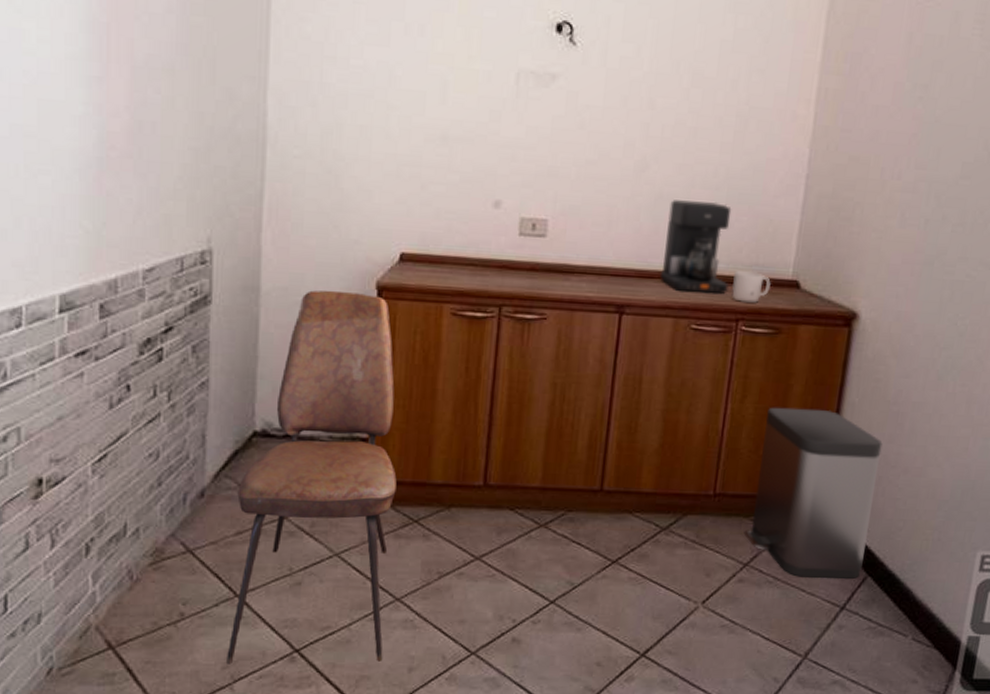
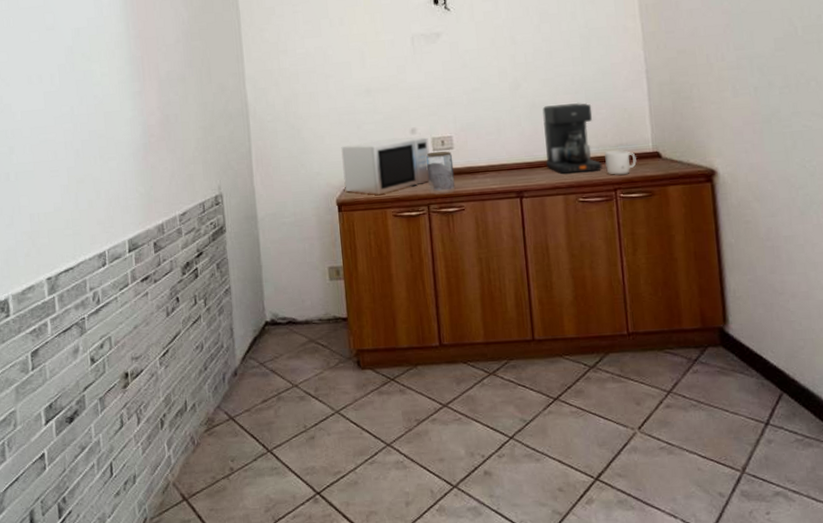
dining chair: present [226,290,397,665] -> none [260,210,385,508]
microwave: none [390,208,515,283] -> present [341,137,430,195]
jar: none [504,236,544,295] -> present [425,151,456,195]
pedal bin: present [743,407,883,580] -> none [657,252,775,400]

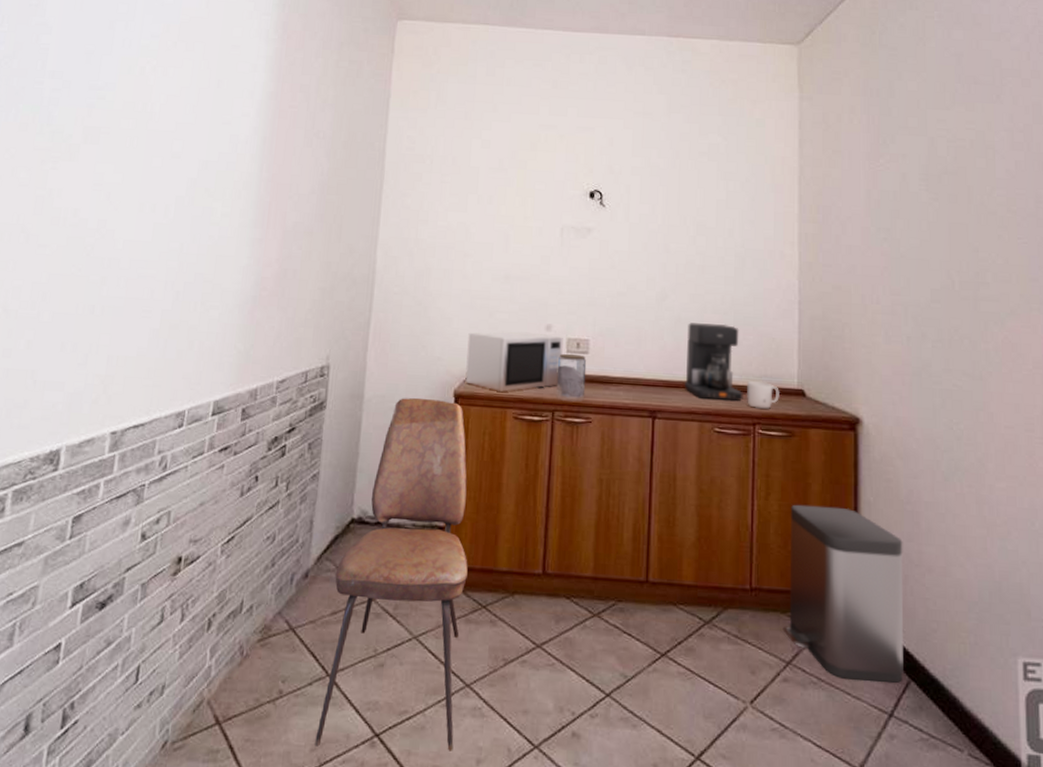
dining chair: none [260,210,385,508] -> present [315,397,468,751]
pedal bin: none [657,252,775,400] -> present [783,504,903,684]

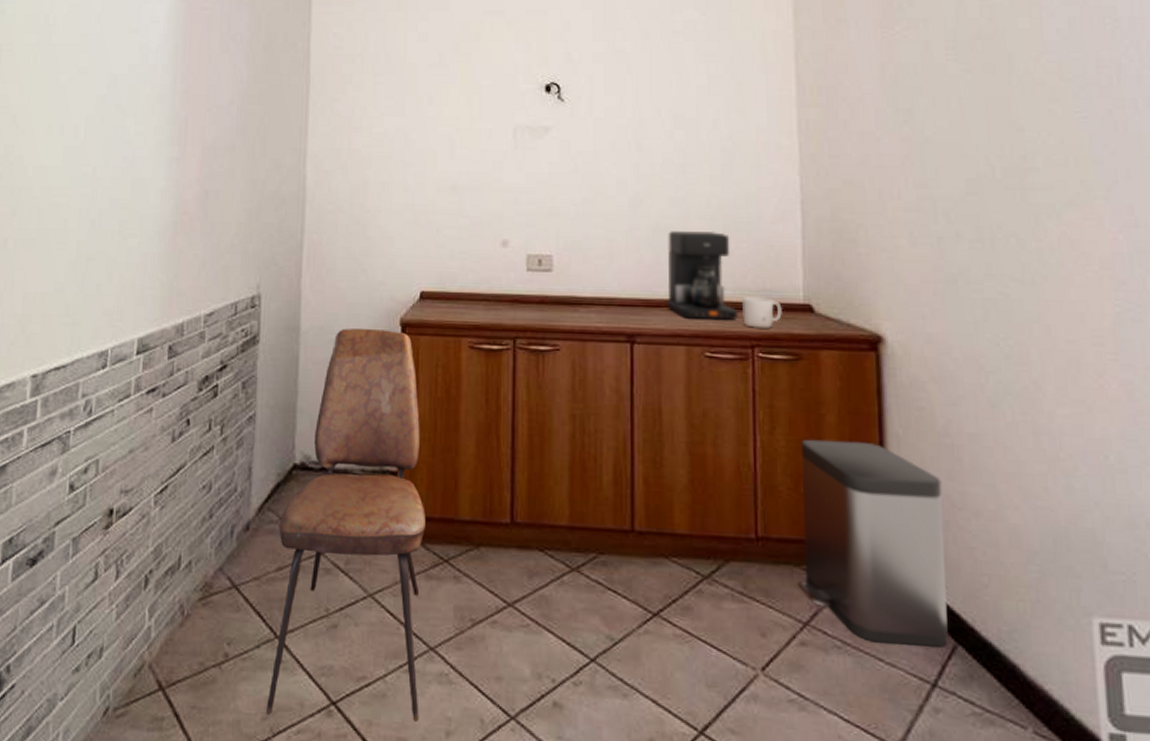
microwave: present [465,331,563,392] -> none [412,249,522,318]
jar: present [555,353,587,402] -> none [516,272,551,327]

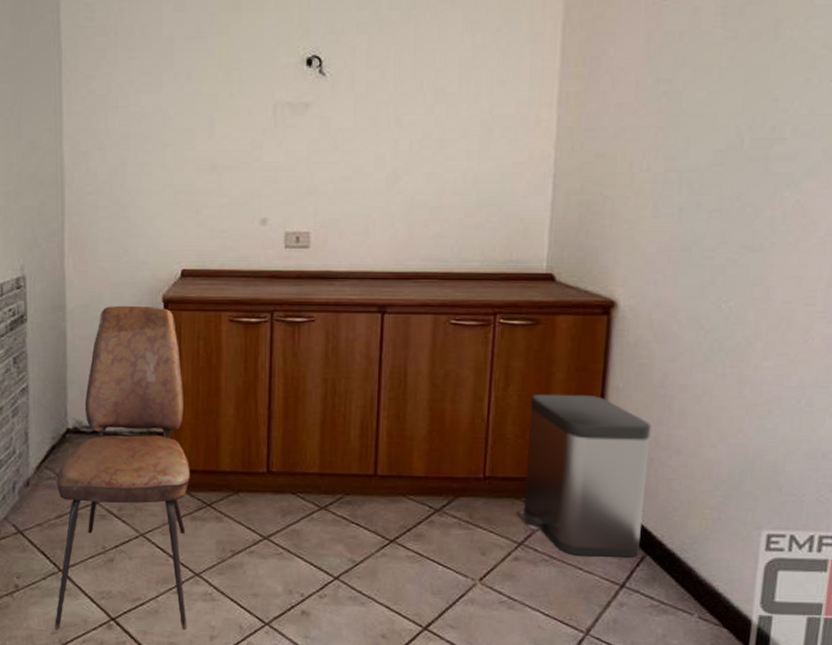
coffee maker: present [666,230,738,320] -> none [417,205,484,290]
mug: present [741,297,782,328] -> none [487,268,525,297]

